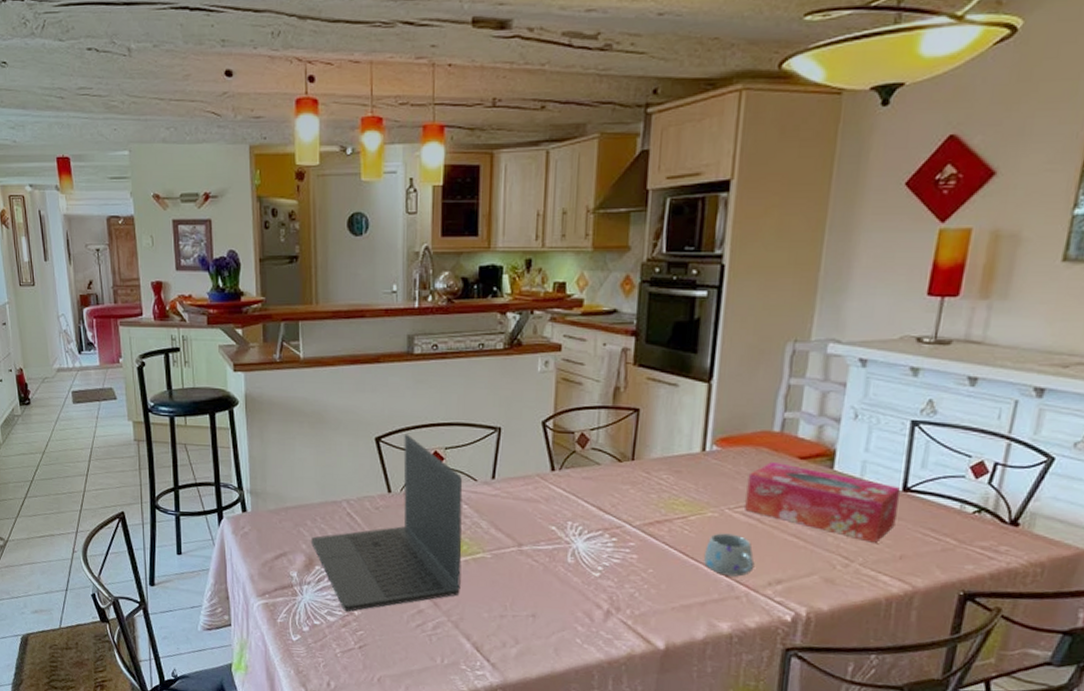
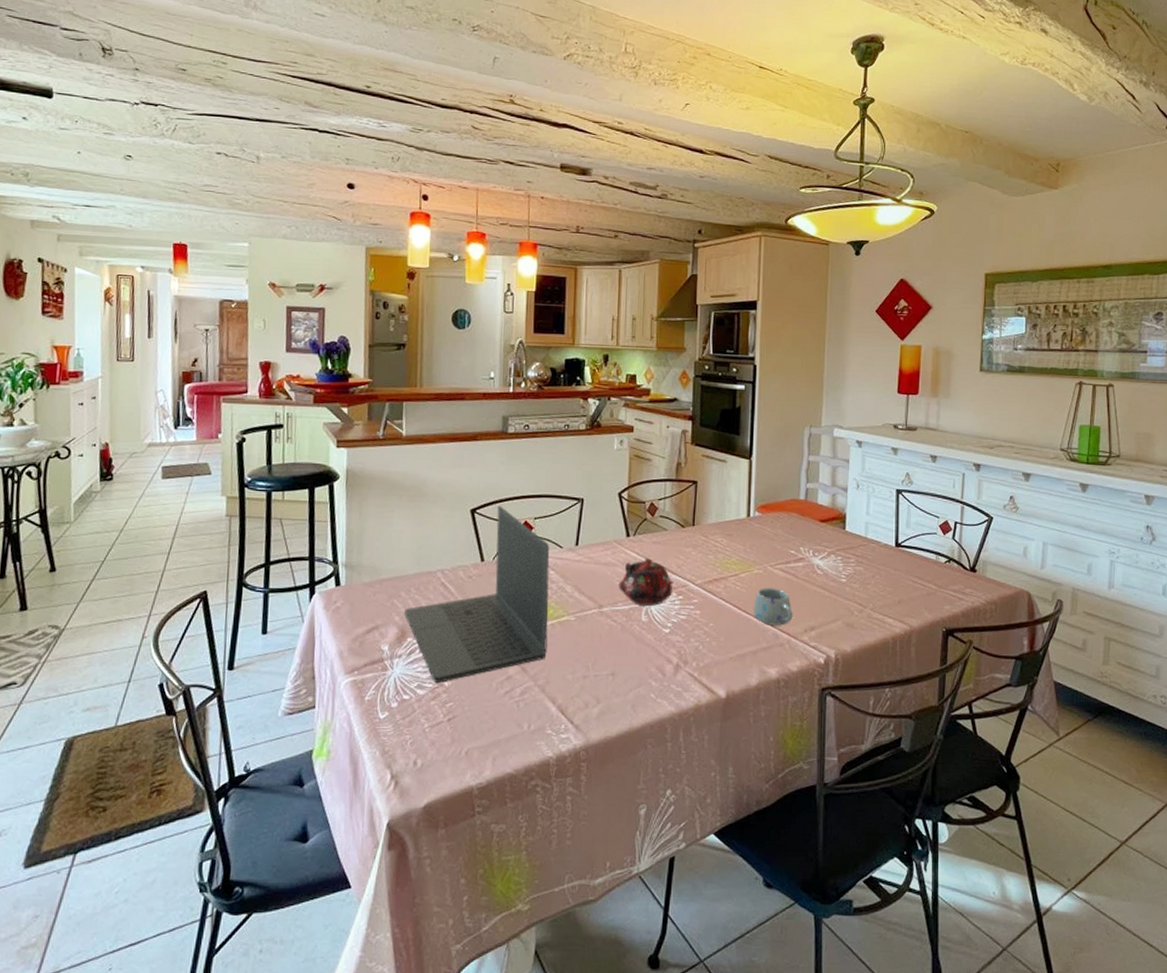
teapot: none [541,495,608,547] -> present [618,558,675,606]
tissue box: present [745,461,902,543] -> none [783,524,894,591]

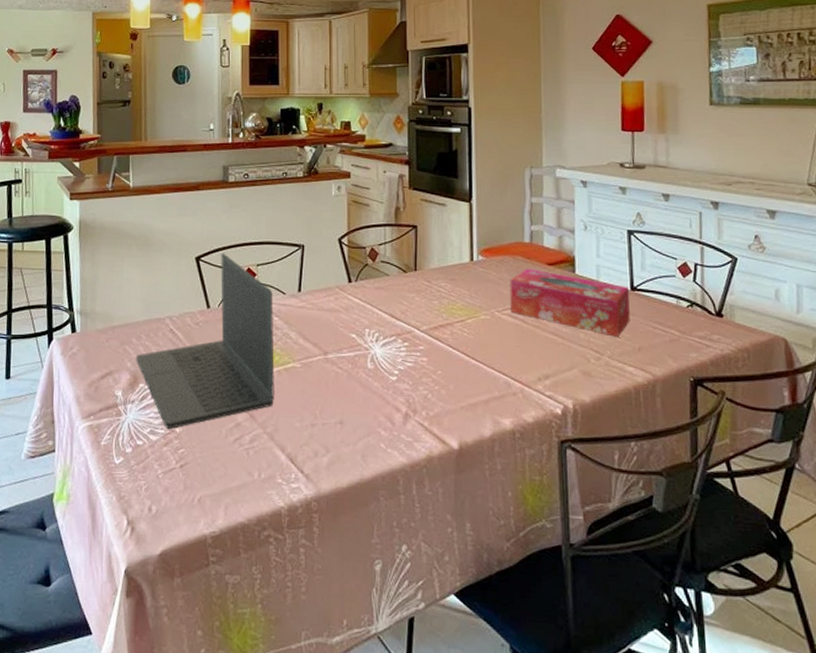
teapot: present [618,558,675,606] -> none [343,304,400,352]
mug: present [753,587,793,626] -> none [482,334,525,374]
tissue box: none [783,524,894,591] -> present [510,268,630,337]

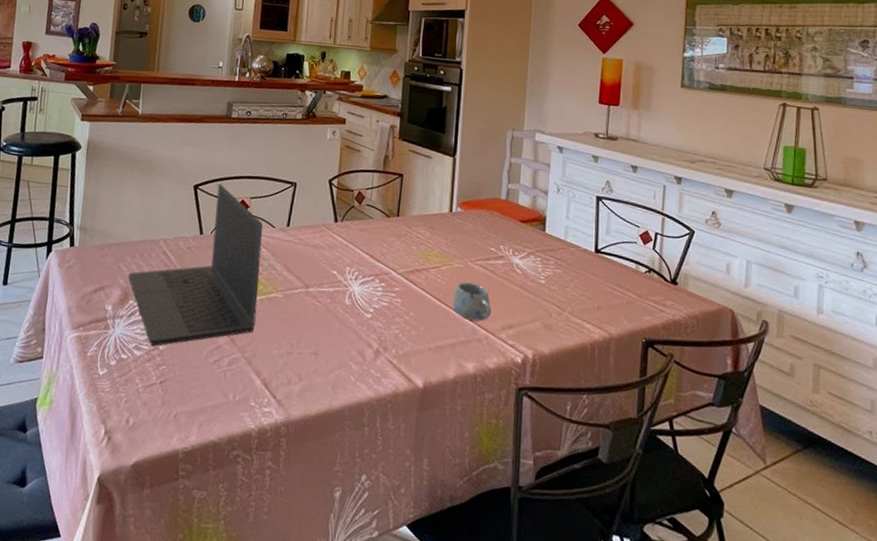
mug: none [482,334,525,374] -> present [452,282,492,321]
tissue box: present [510,268,630,337] -> none [483,223,594,295]

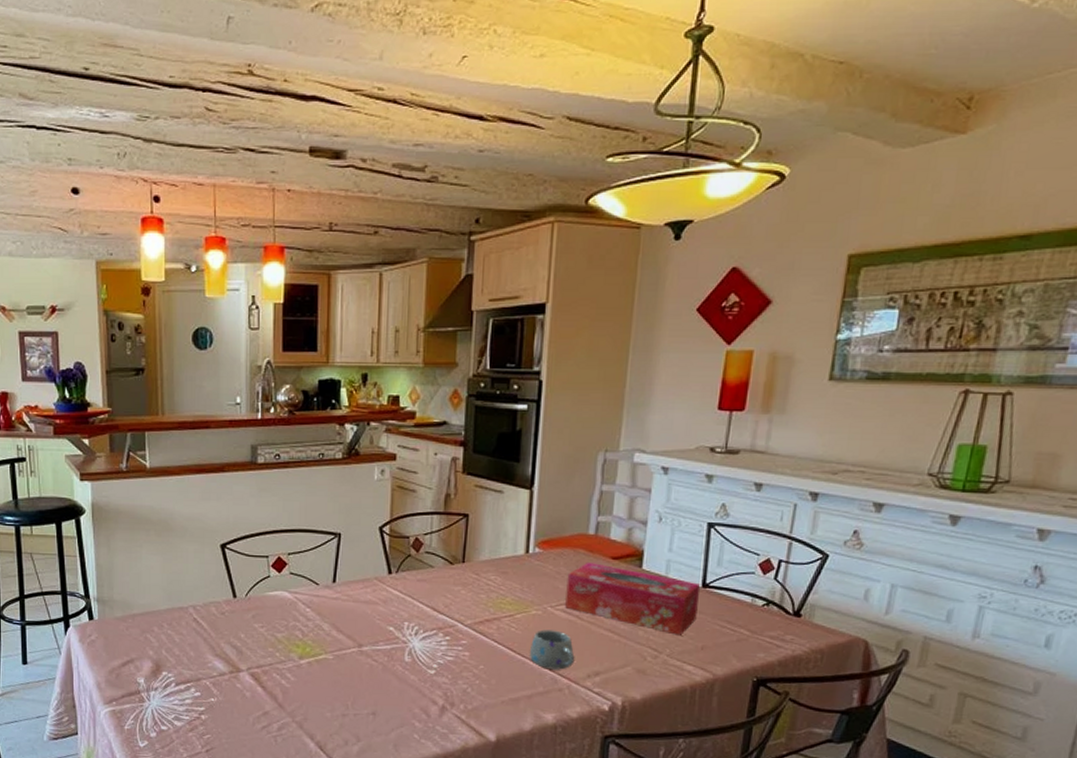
laptop: present [128,183,263,346] -> none [158,540,305,716]
tissue box: none [483,223,594,295] -> present [565,561,701,635]

